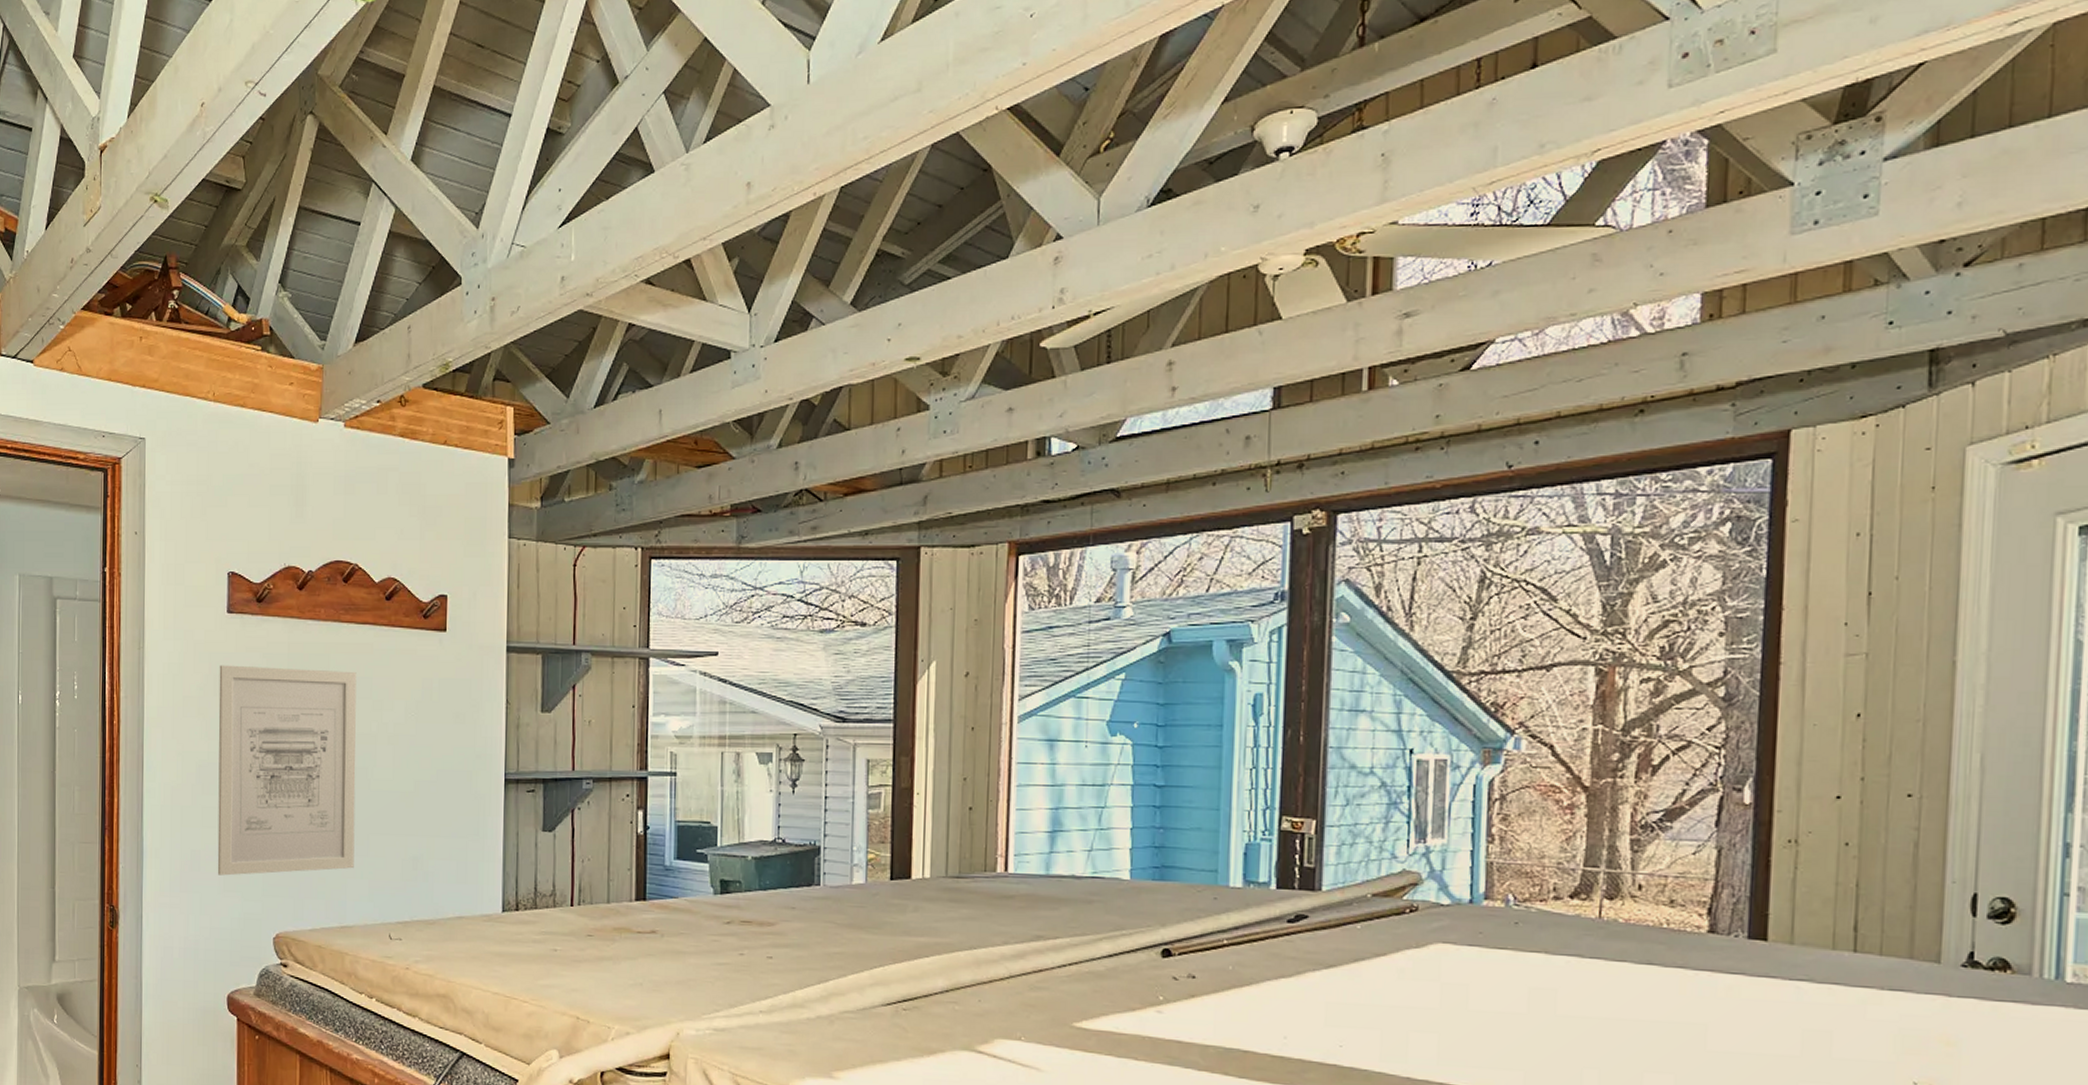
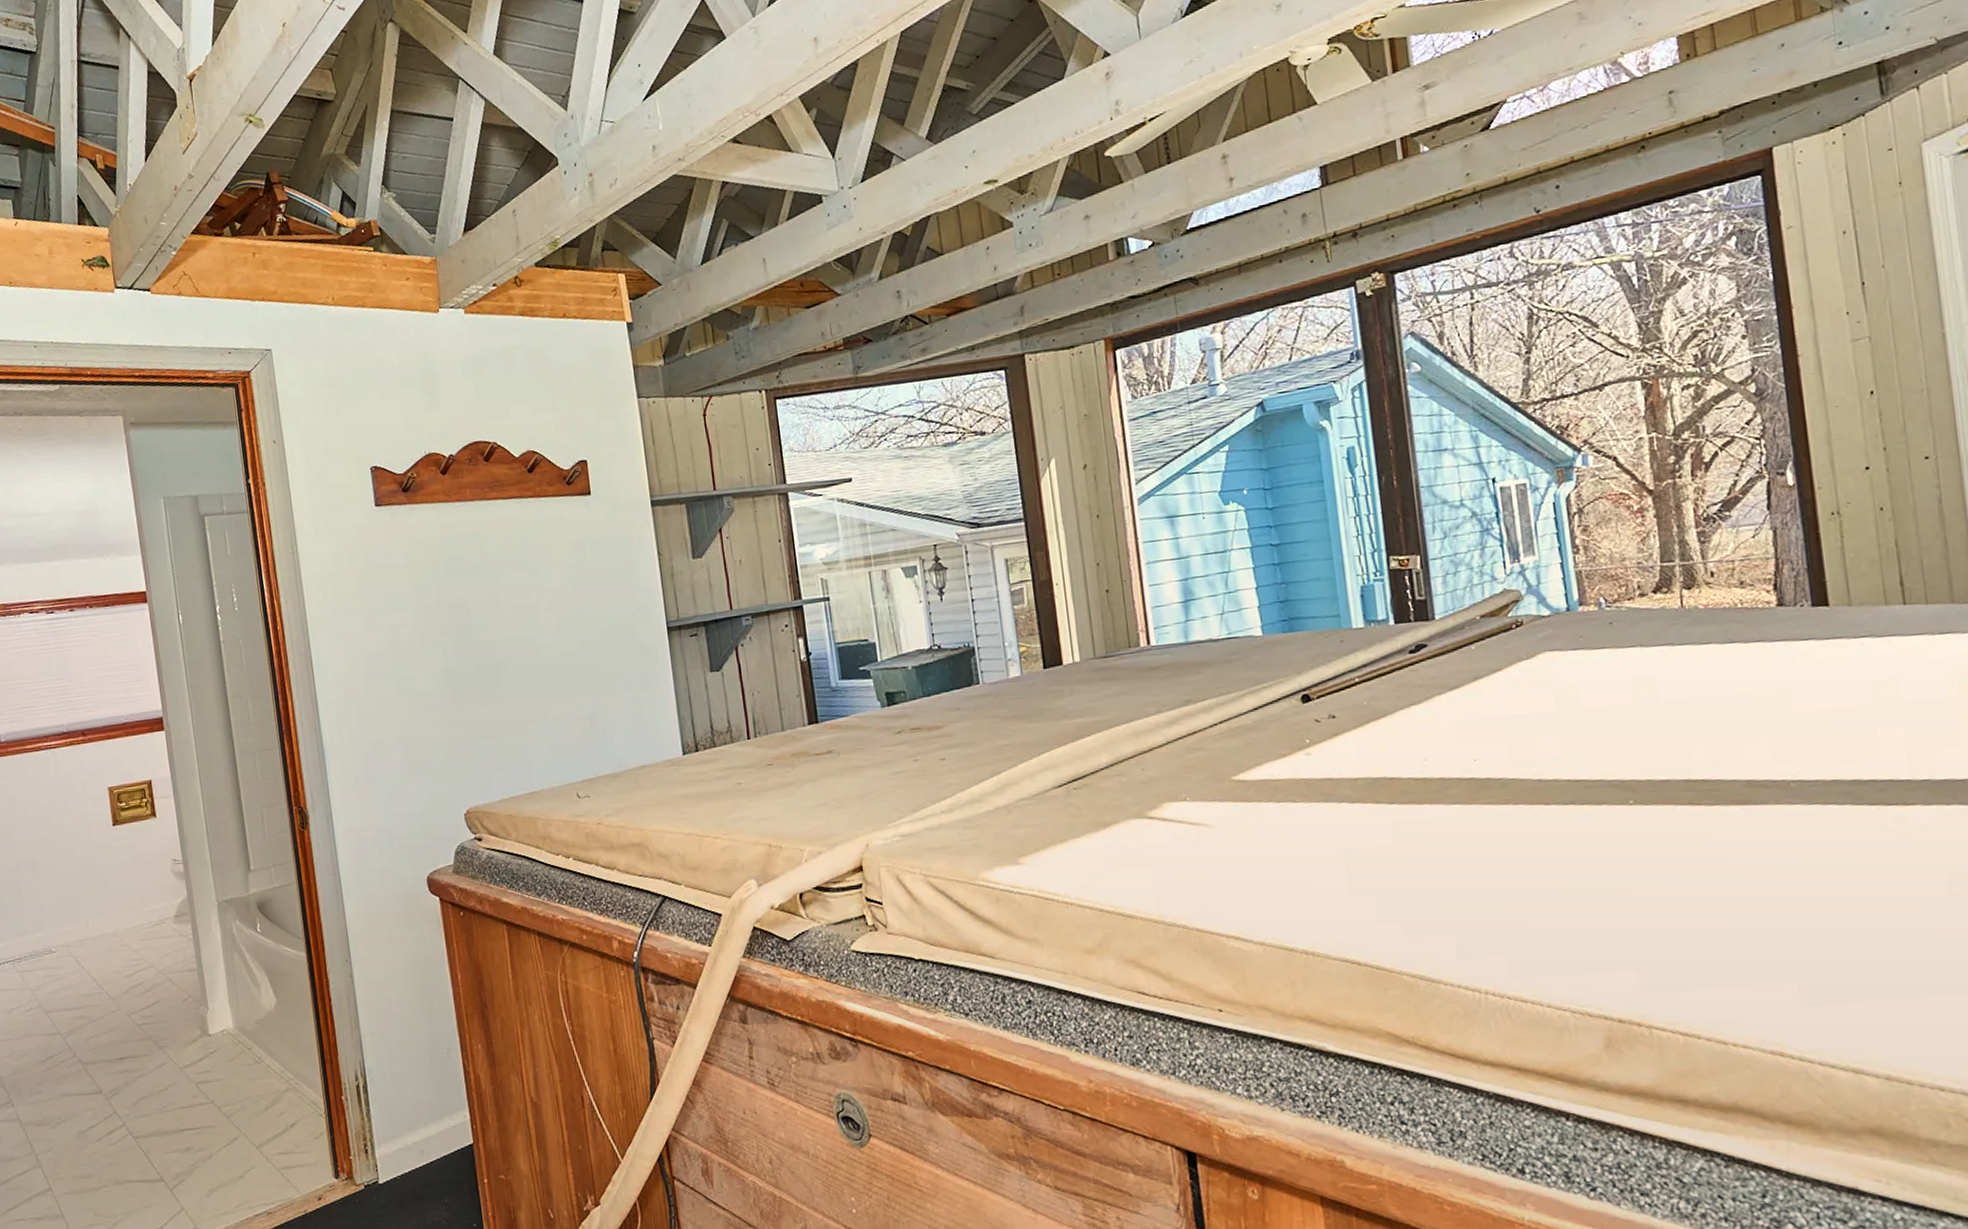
wall art: present [217,665,357,876] -> none [374,546,534,762]

